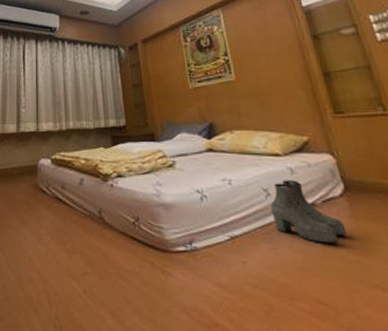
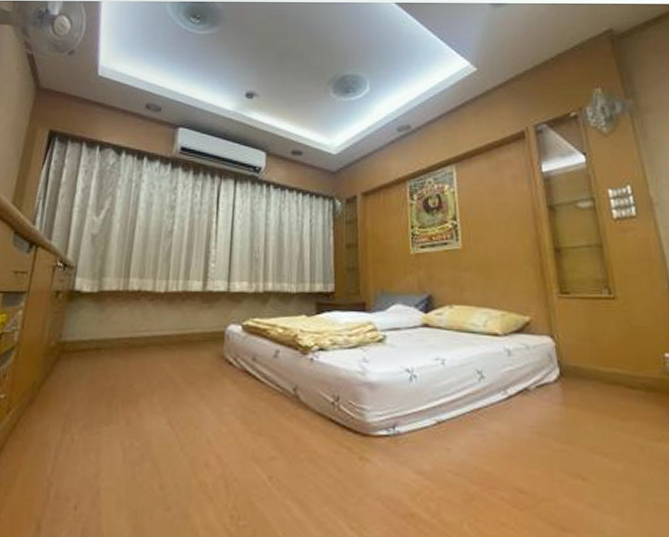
boots: present [270,180,347,244] -> none [483,362,556,432]

